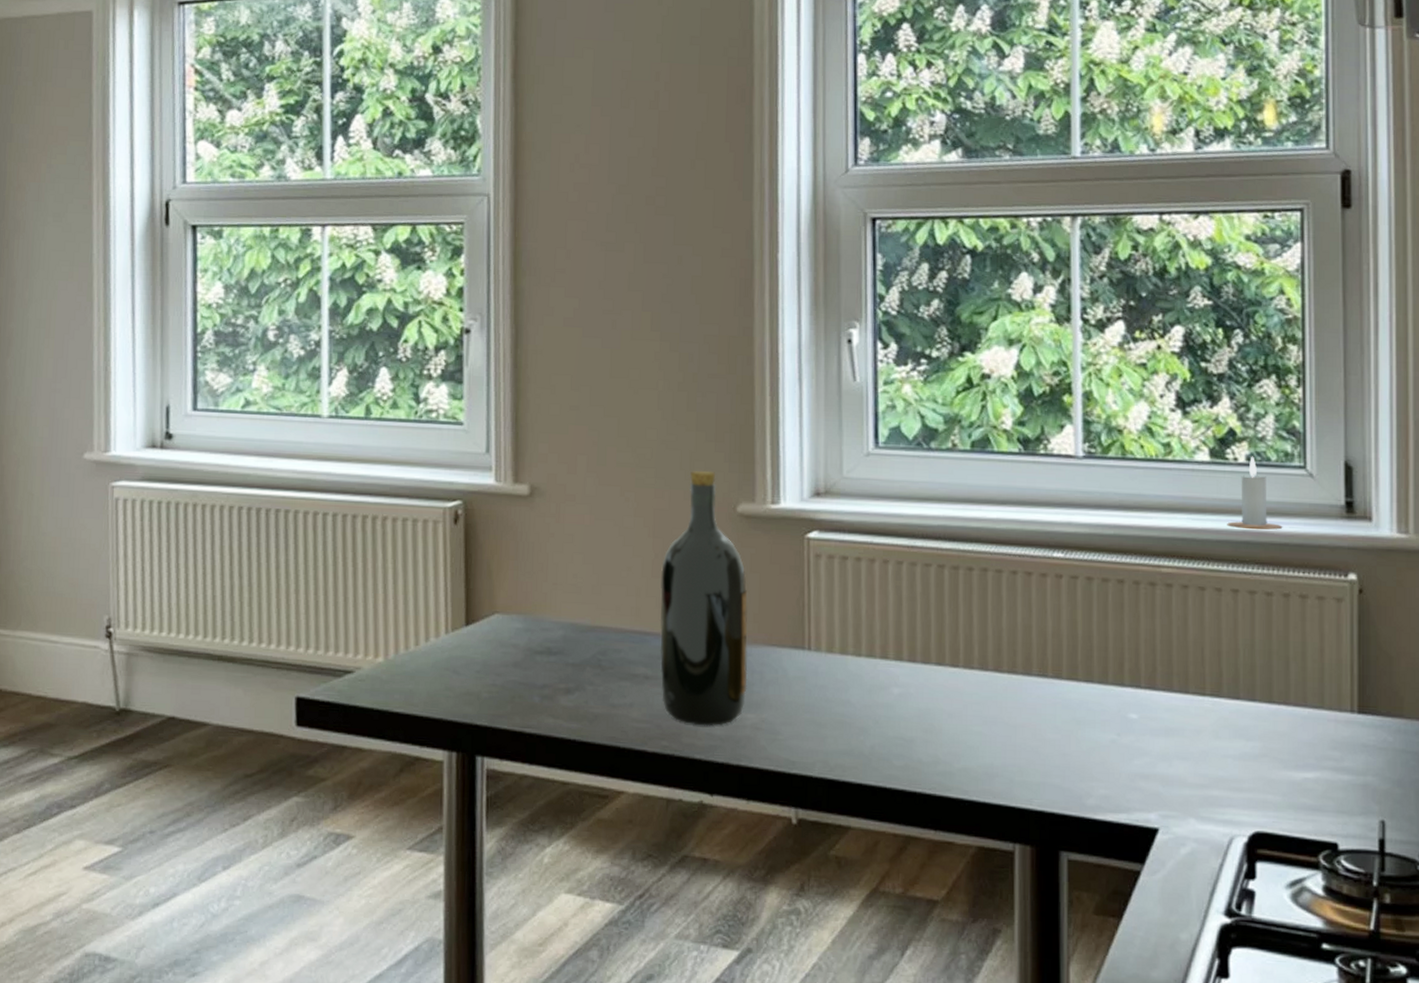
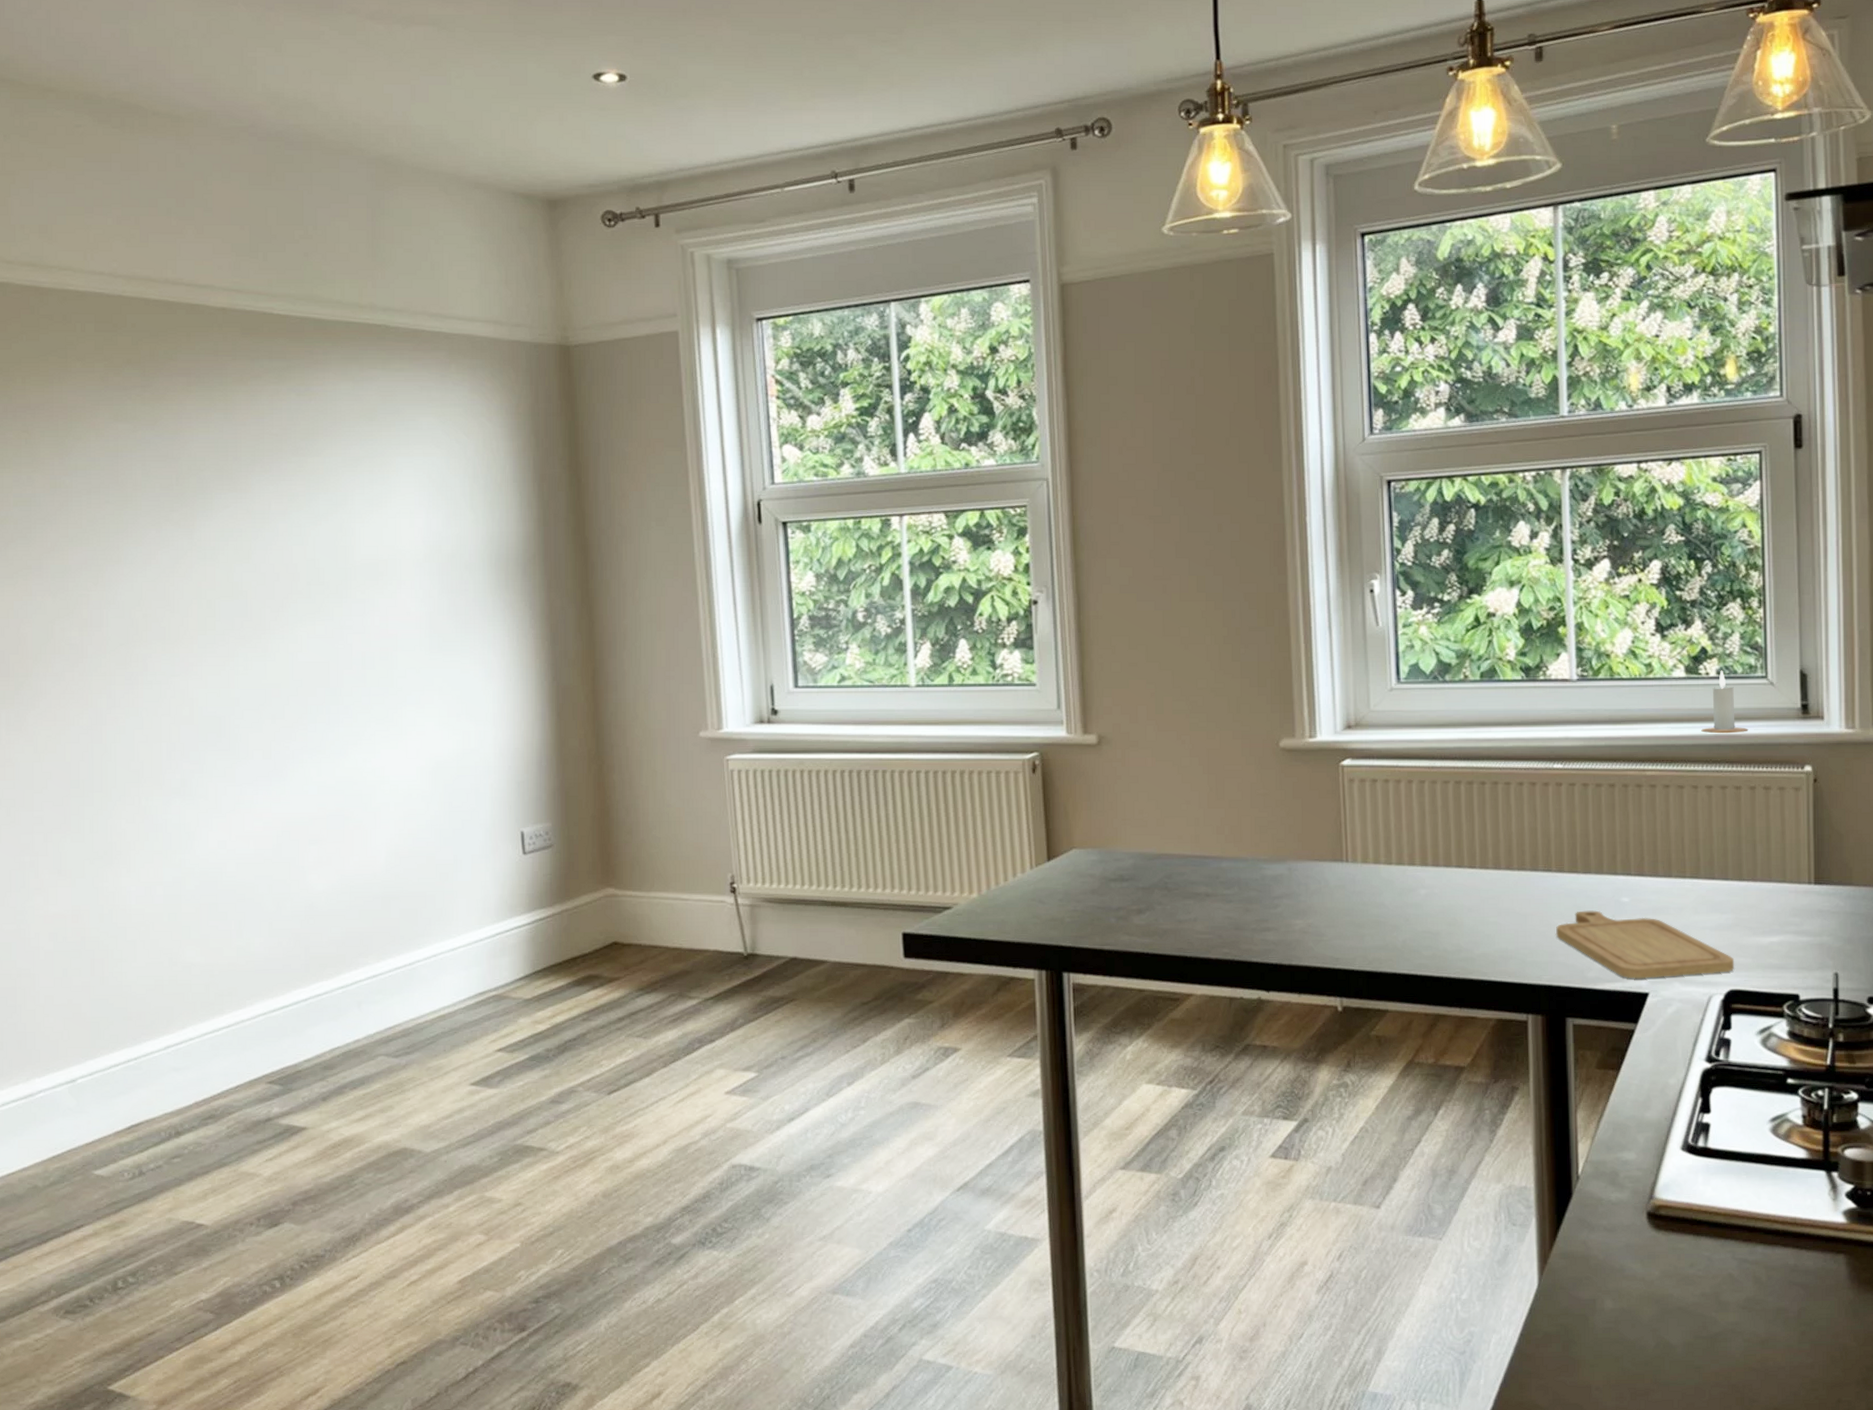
wine bottle: present [659,470,748,726] -> none [1216,712,1295,933]
chopping board: none [1050,725,1261,812] -> present [1555,910,1735,979]

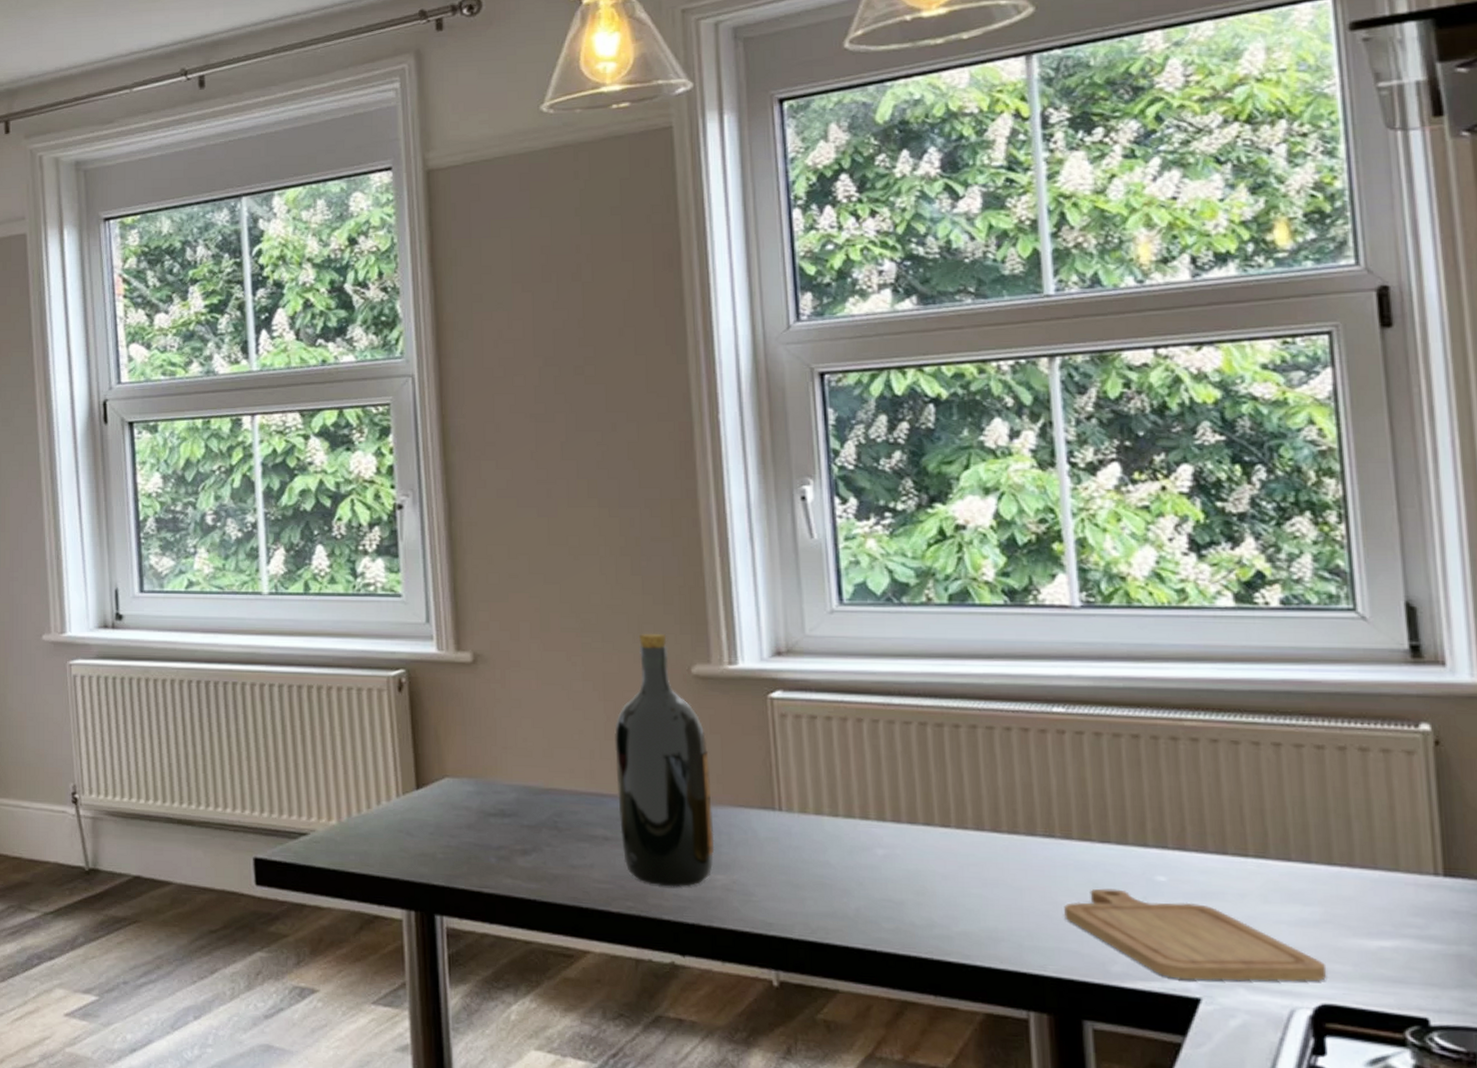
wine bottle: none [1216,712,1295,933] -> present [615,633,715,887]
candle: present [1701,670,1749,734] -> none [1261,599,1332,679]

